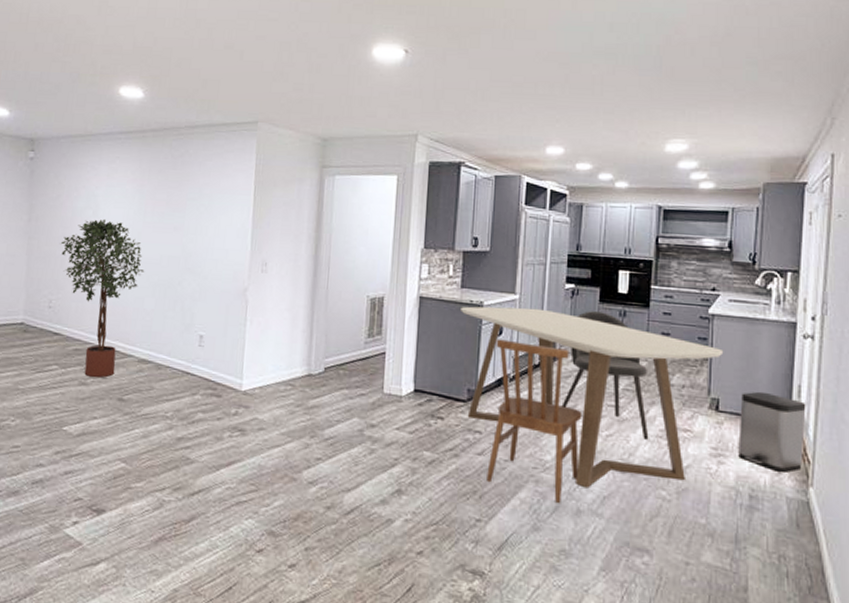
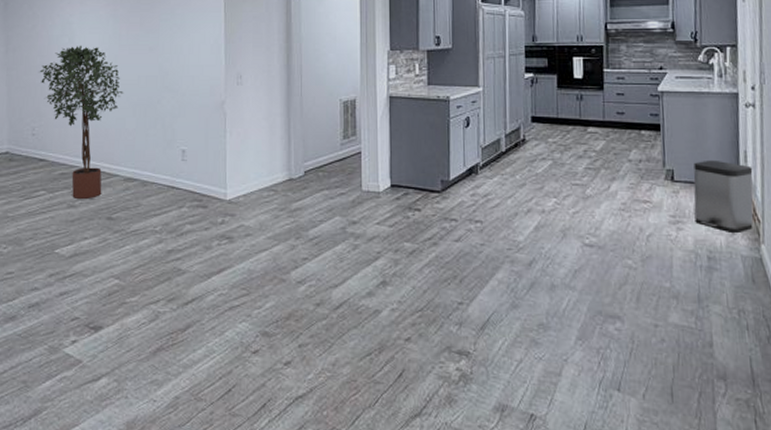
dining table: present [461,306,724,488] -> none [429,99,675,264]
dining chair: present [487,339,583,503] -> none [464,130,550,280]
dining chair: present [561,311,649,440] -> none [529,97,612,213]

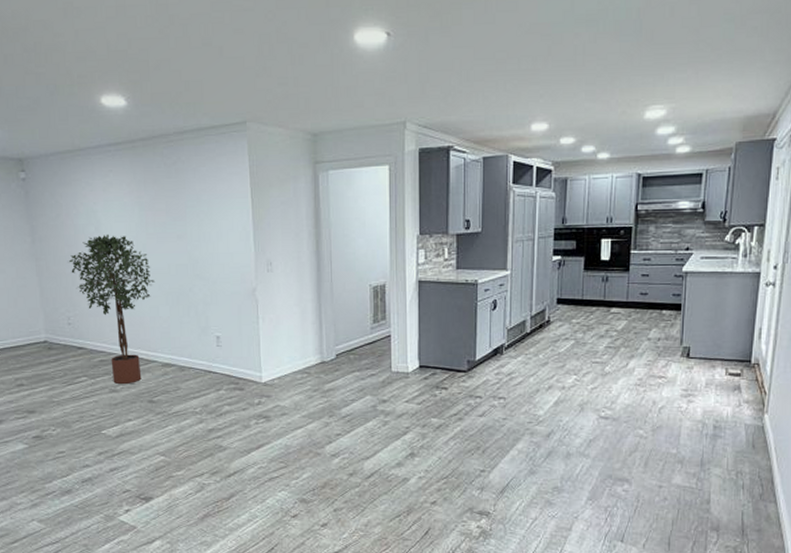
pedal bin: present [693,159,754,234] -> none [705,337,765,405]

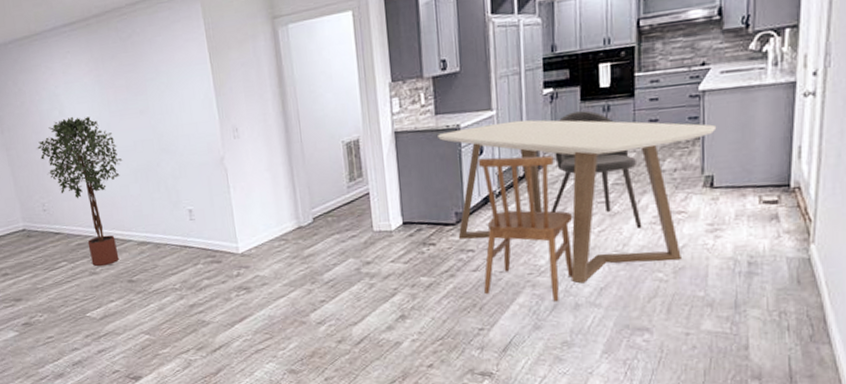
dining table: none [457,281,695,435] -> present [438,119,717,284]
dining chair: none [488,313,570,449] -> present [478,155,573,301]
dining chair: none [551,279,629,389] -> present [551,111,642,228]

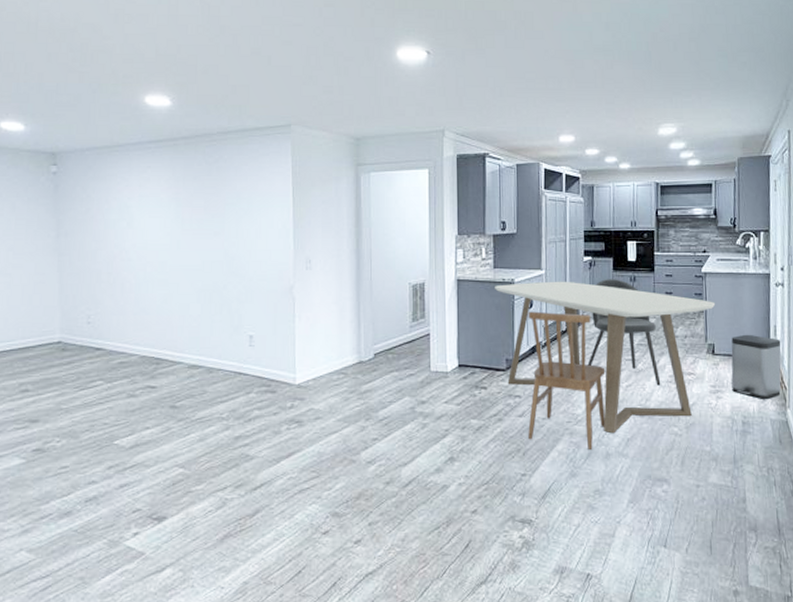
potted tree: present [37,116,123,266] -> none [94,229,188,388]
pedal bin: none [735,159,807,236] -> present [731,334,781,400]

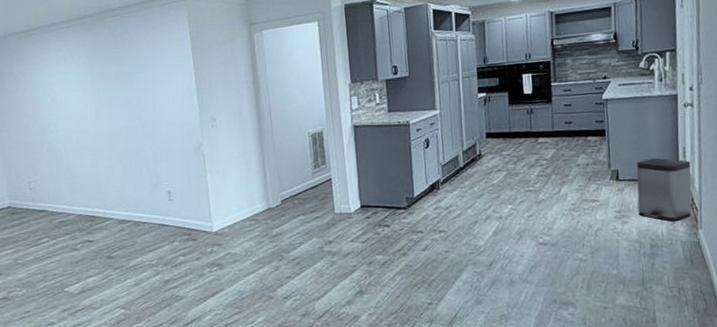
dining table: present [495,281,716,434] -> none [391,118,619,262]
dining chair: present [528,311,606,450] -> none [425,149,508,278]
dining chair: present [587,279,661,386] -> none [487,113,563,214]

